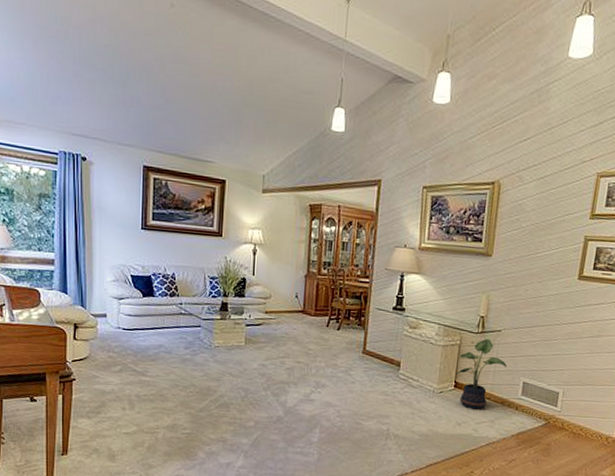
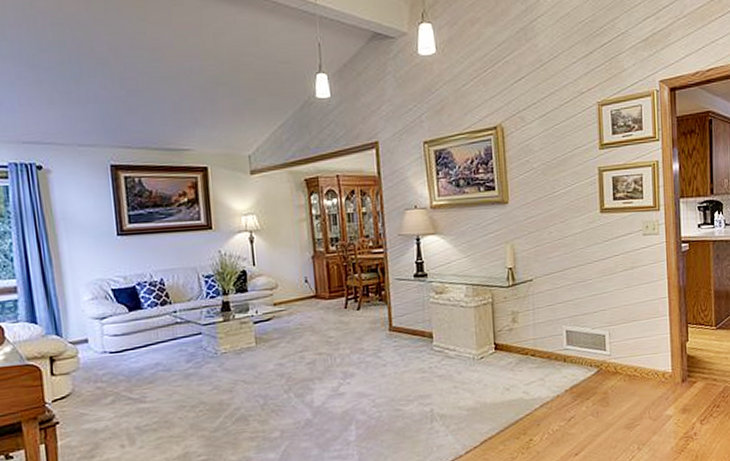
potted plant: present [455,338,507,410] -> none [493,290,546,371]

